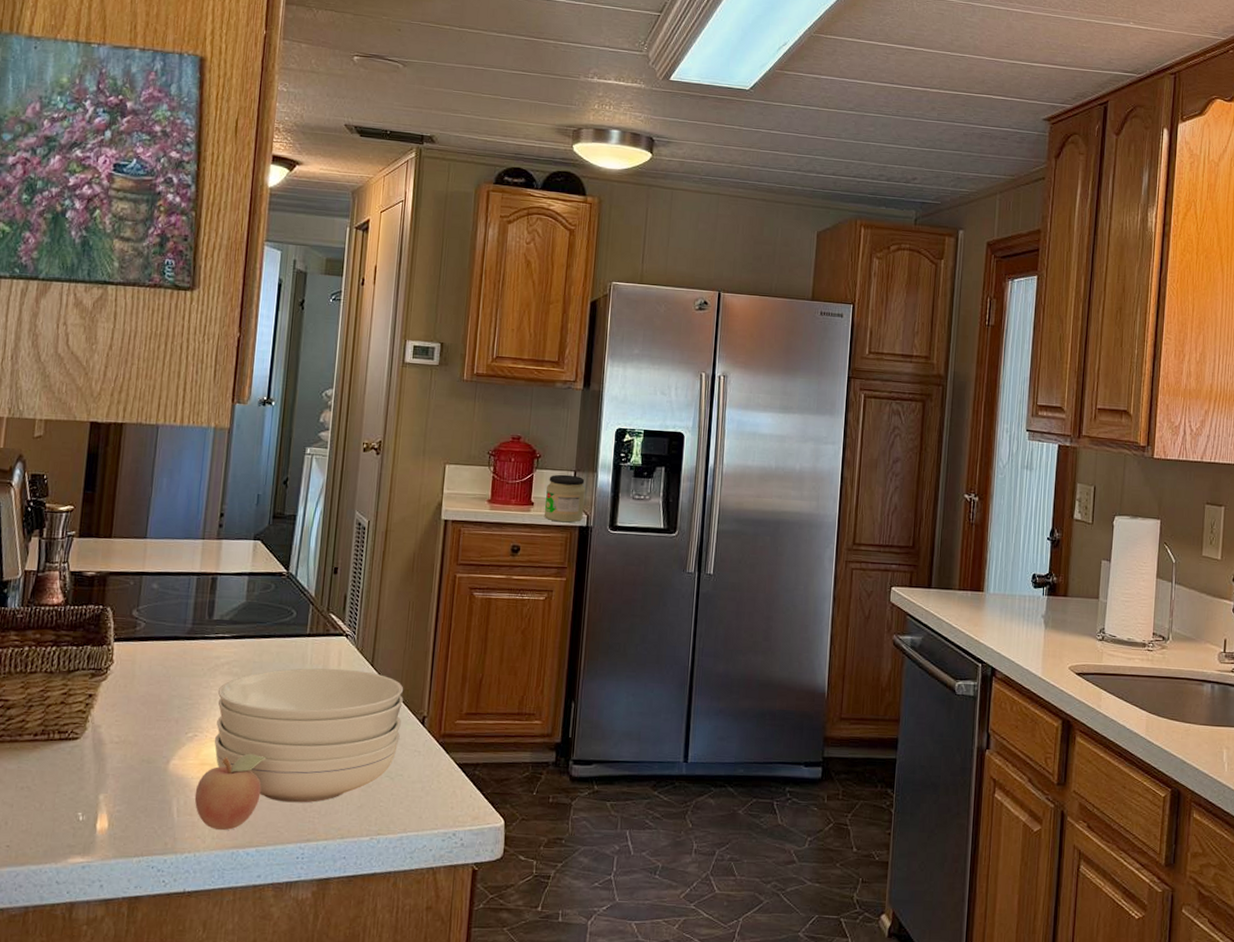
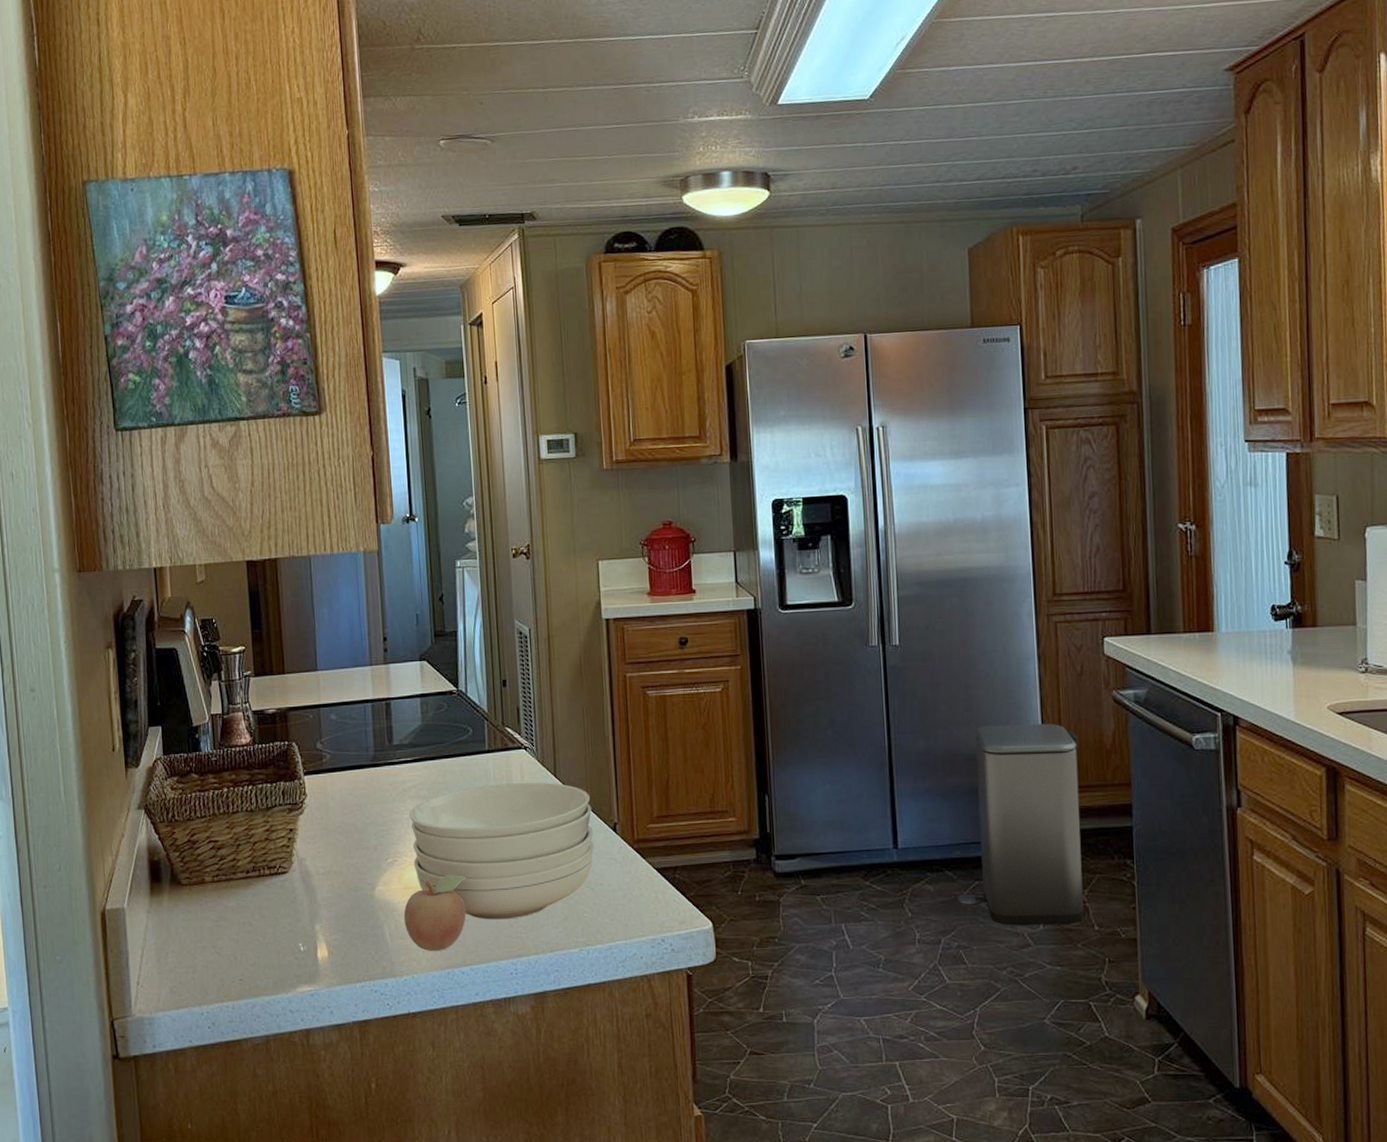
jar: present [543,474,586,523] -> none [706,556,750,608]
pedal bin: none [735,655,859,844] -> present [957,723,1084,925]

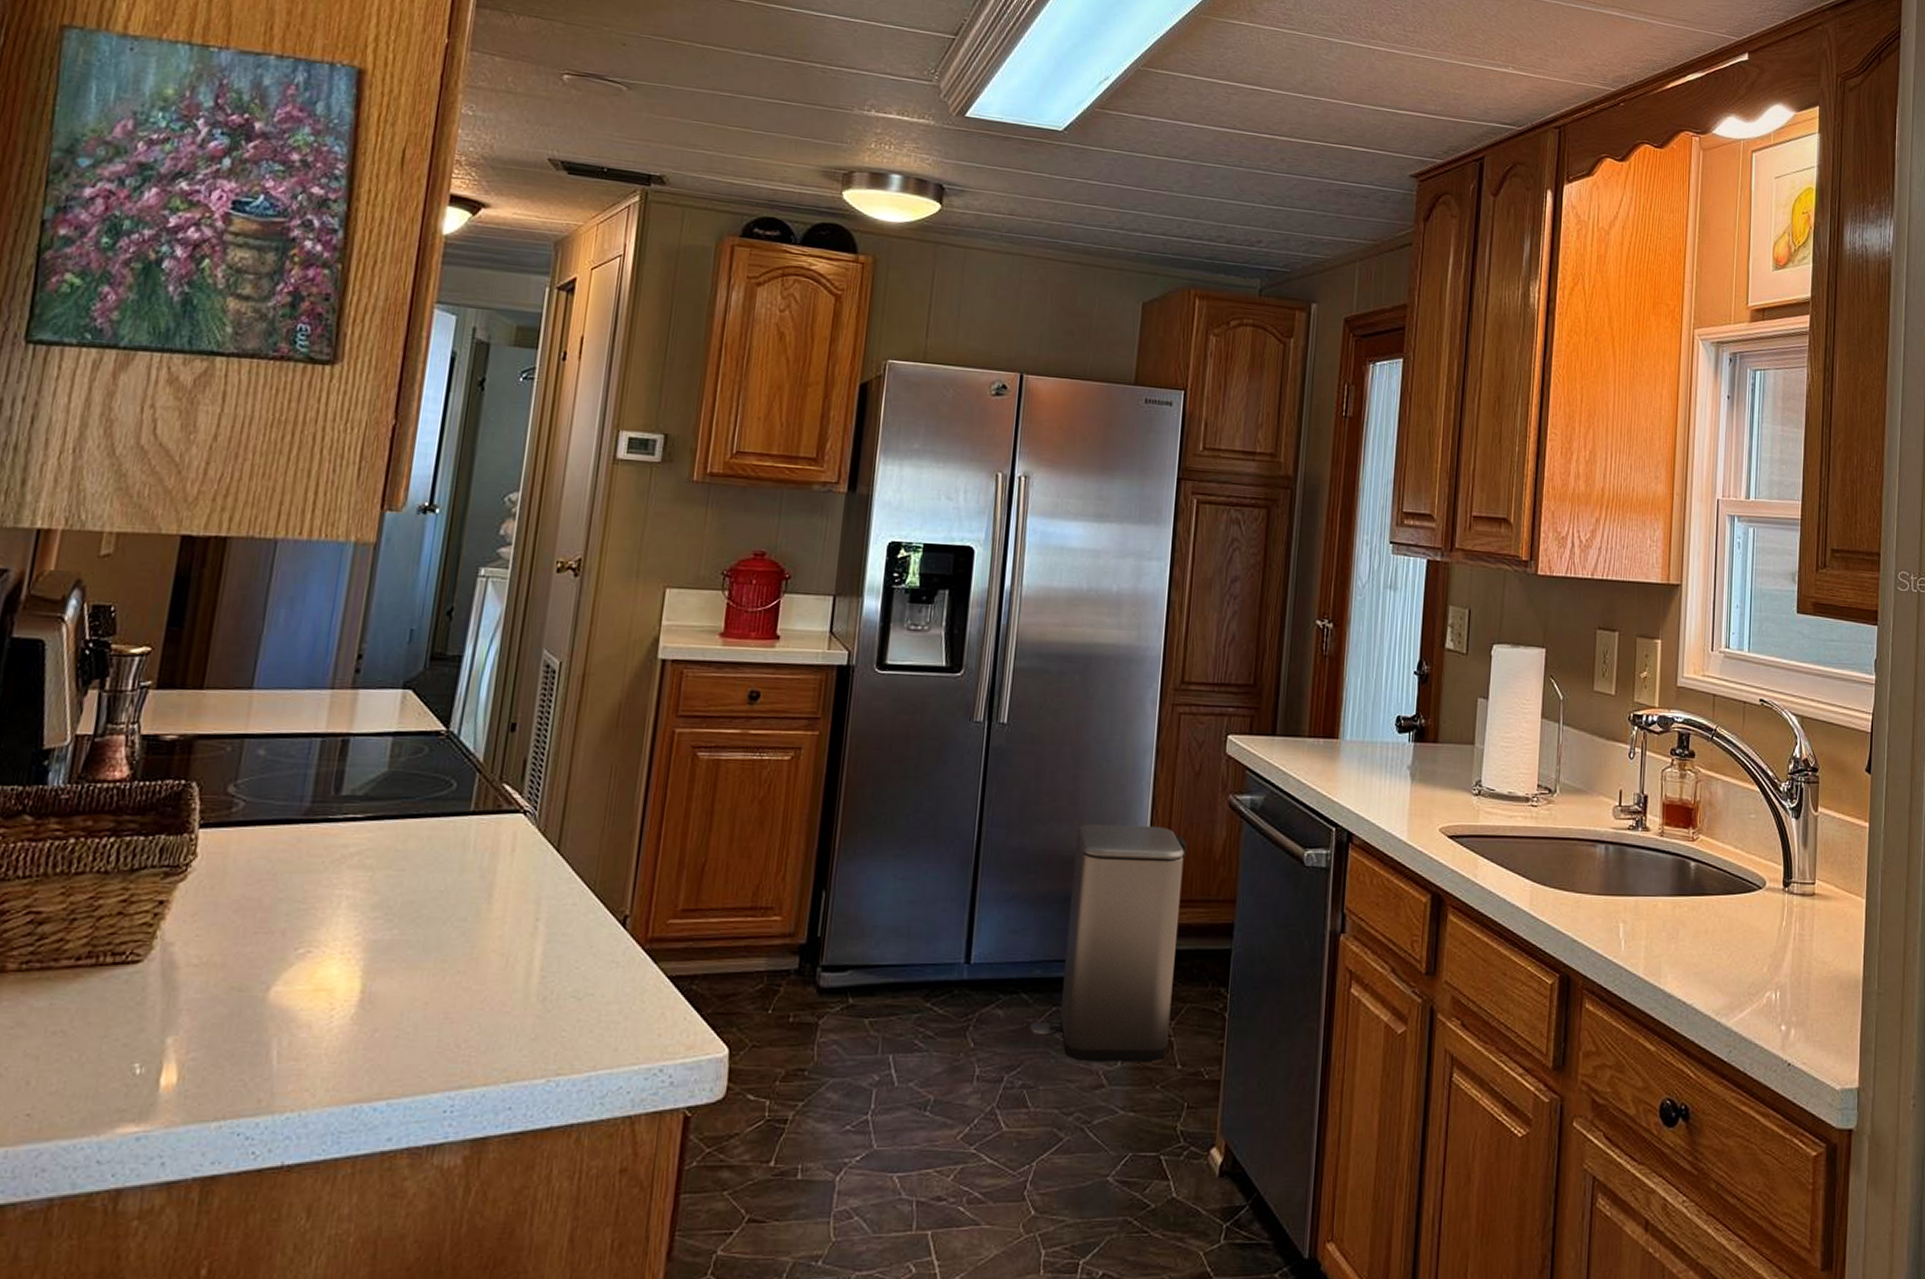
fruit: present [403,874,467,952] -> none [303,973,409,1080]
bowl: present [409,782,594,920] -> none [334,855,600,1037]

